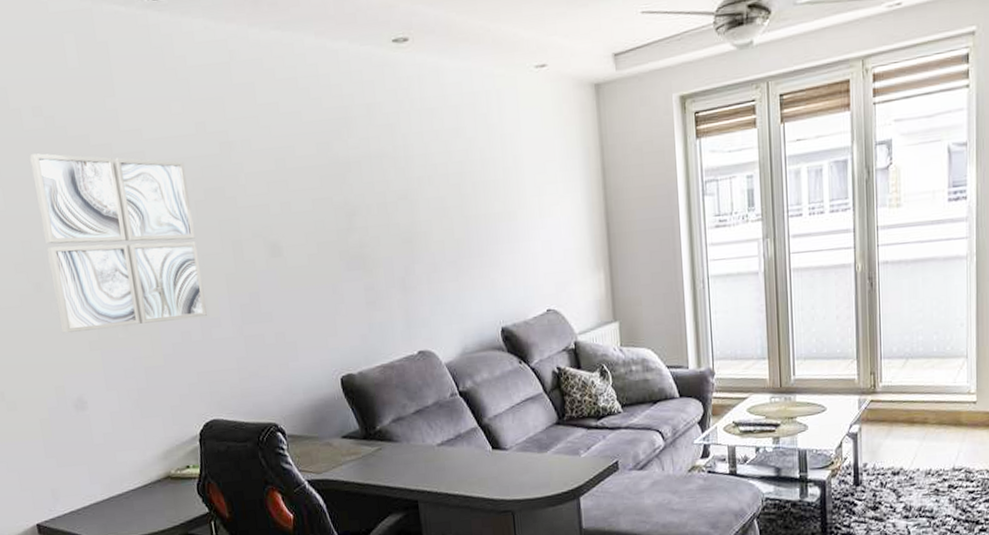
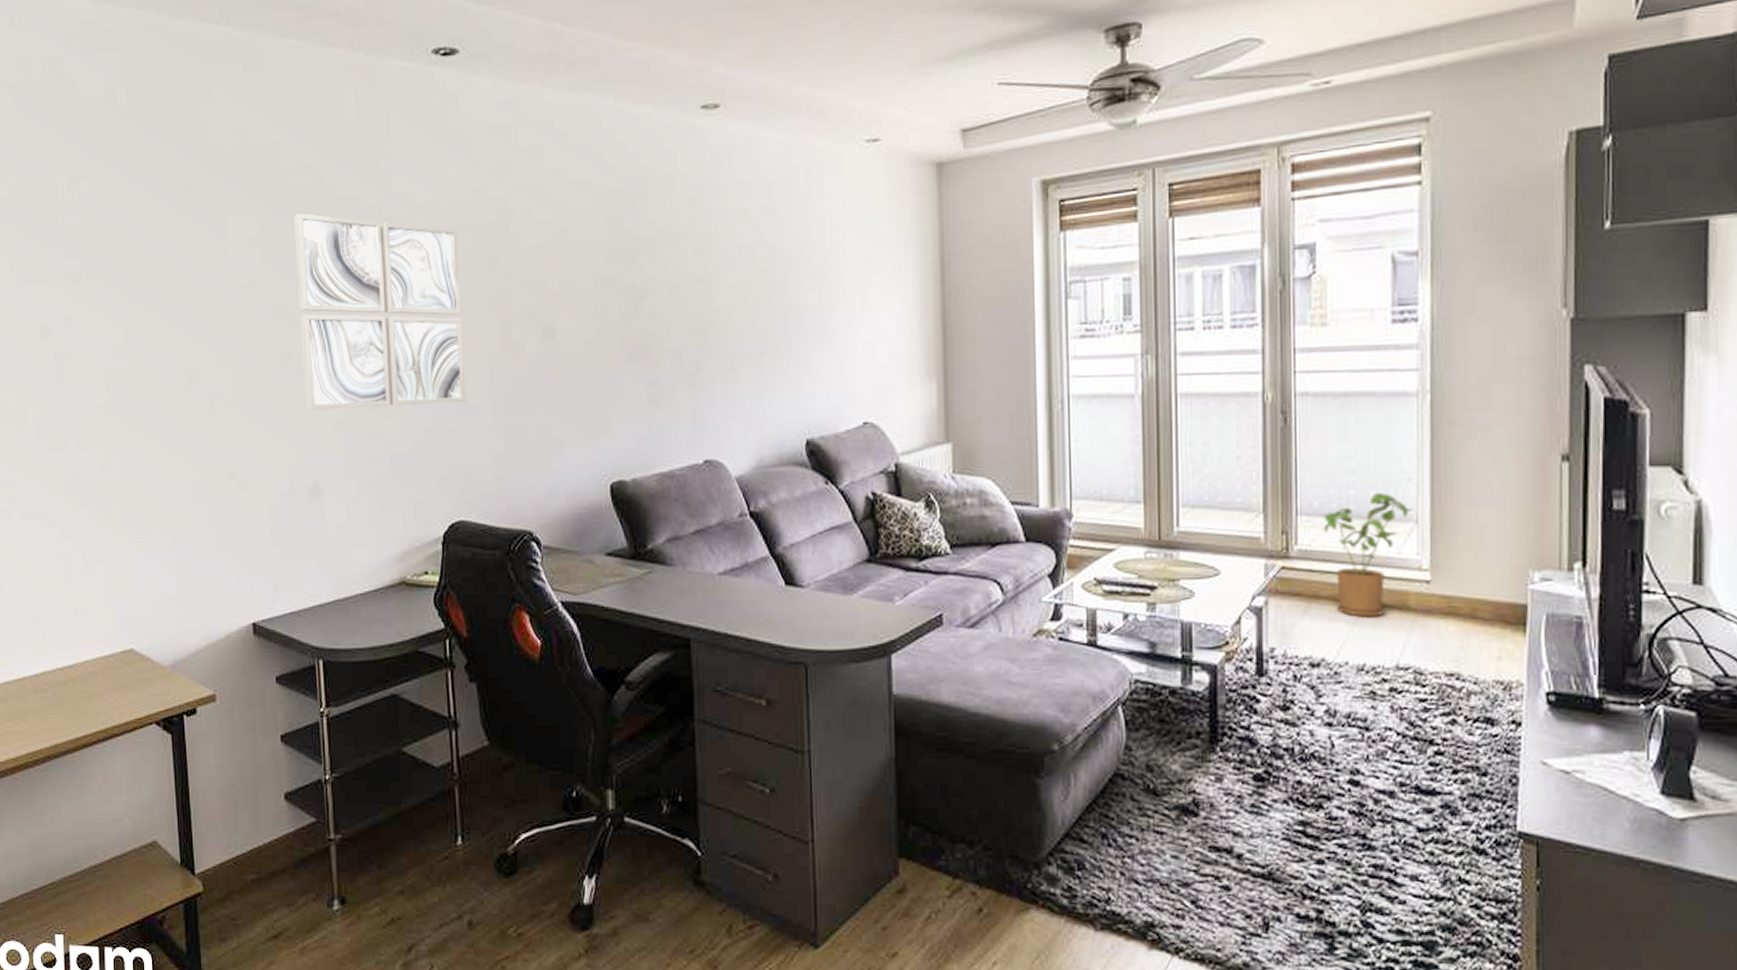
house plant: none [901,337,965,434] -> present [1324,493,1414,617]

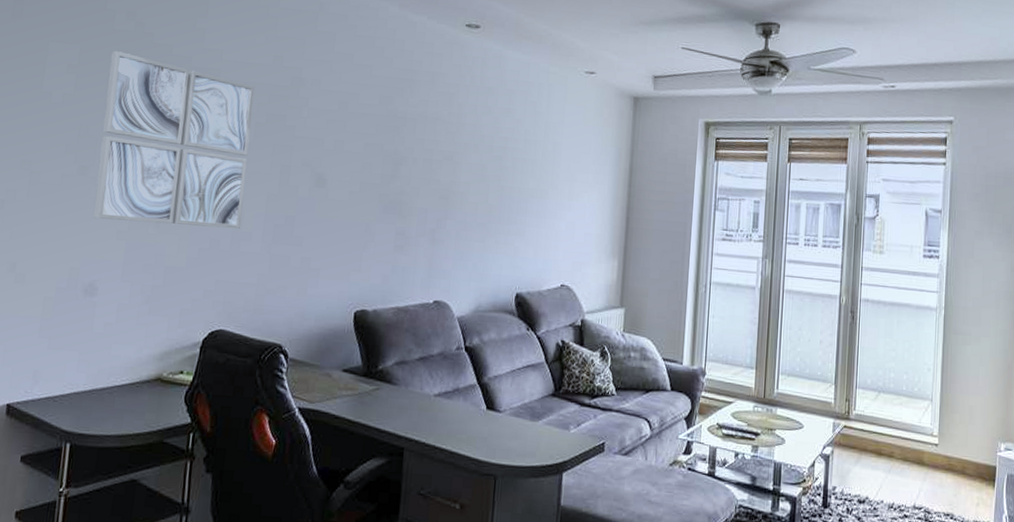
house plant: present [1324,493,1414,617] -> none [873,377,931,469]

